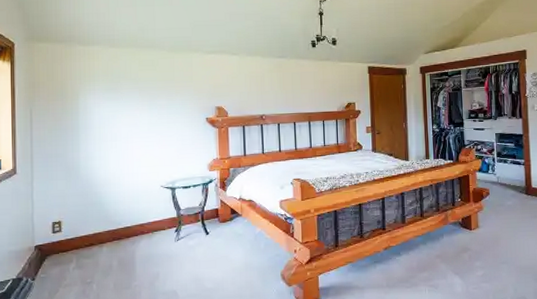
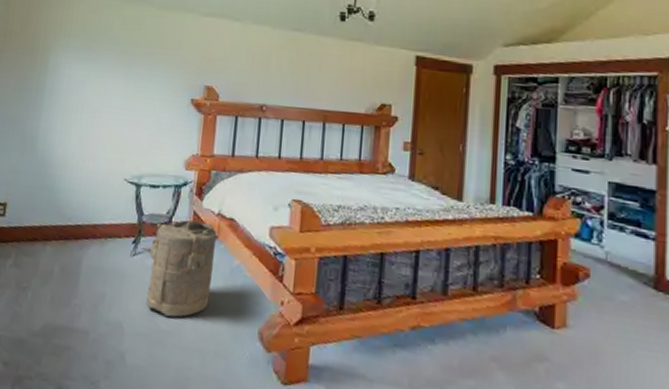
laundry hamper: none [181,206,241,278] -> present [139,220,217,318]

